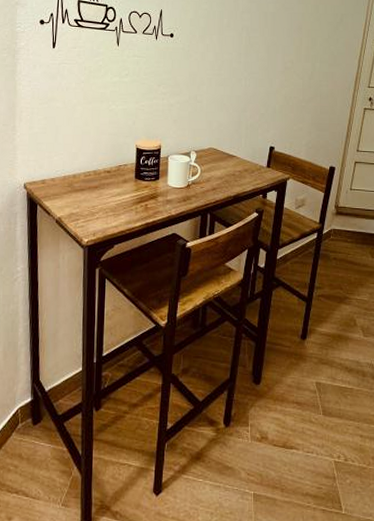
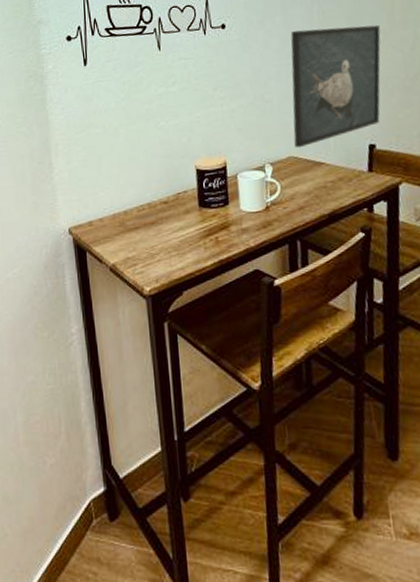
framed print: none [215,49,289,142] -> present [290,24,381,148]

